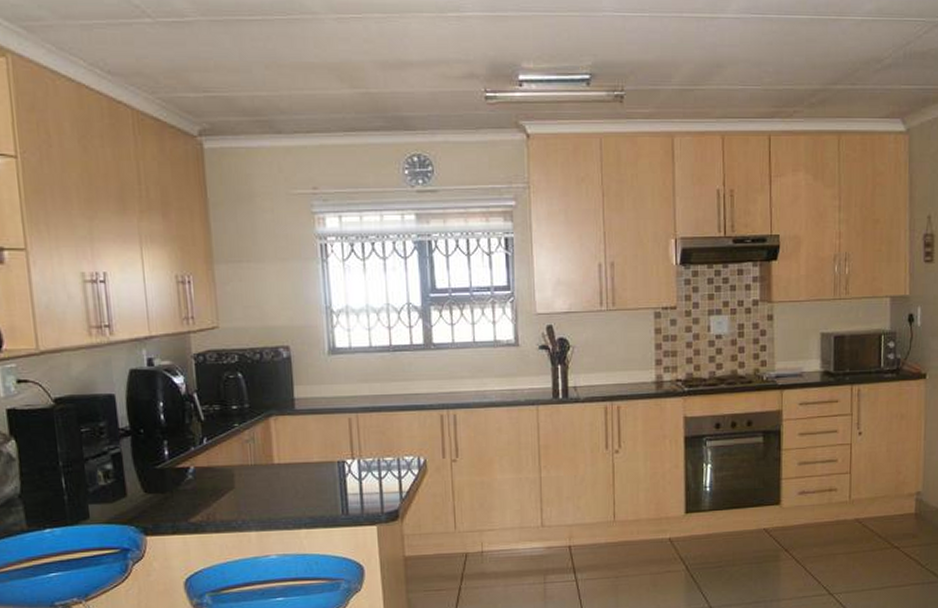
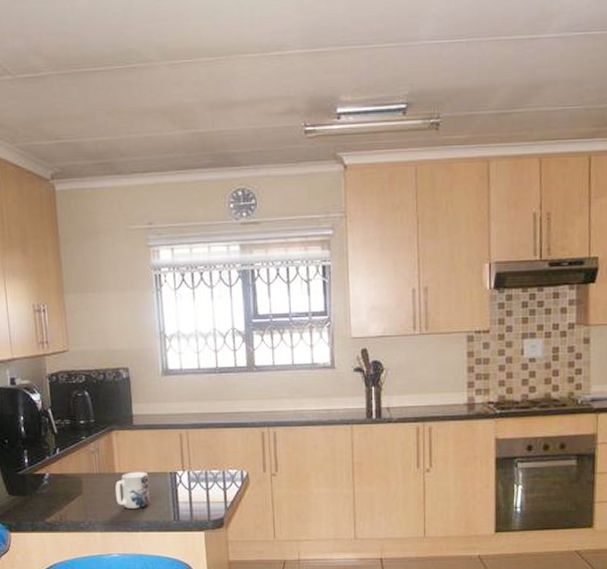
mug: none [274,461,315,503] -> present [115,471,150,508]

